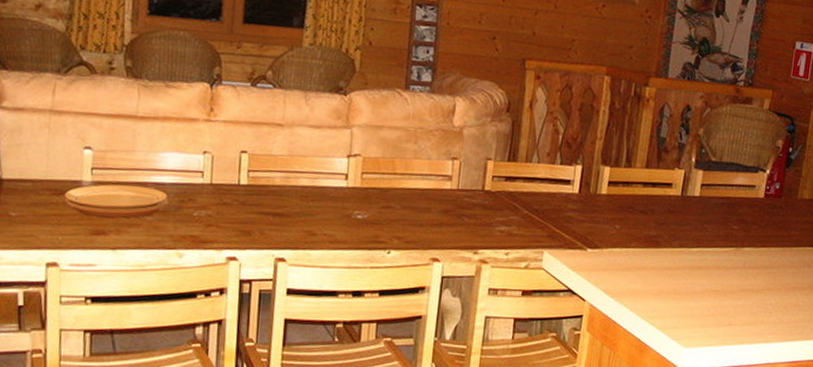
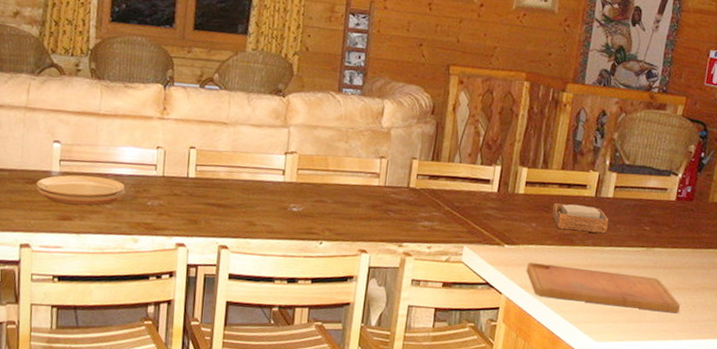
cutting board: none [611,267,772,315] -> present [527,262,681,314]
napkin holder: none [636,203,696,234] -> present [551,203,609,234]

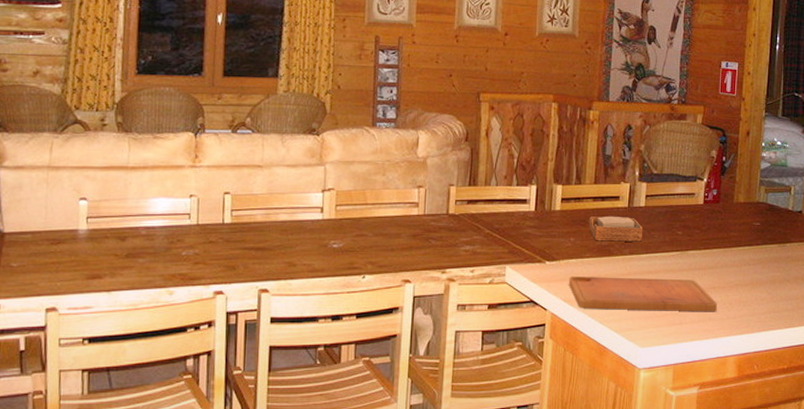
plate: present [36,175,126,206] -> none [62,230,159,262]

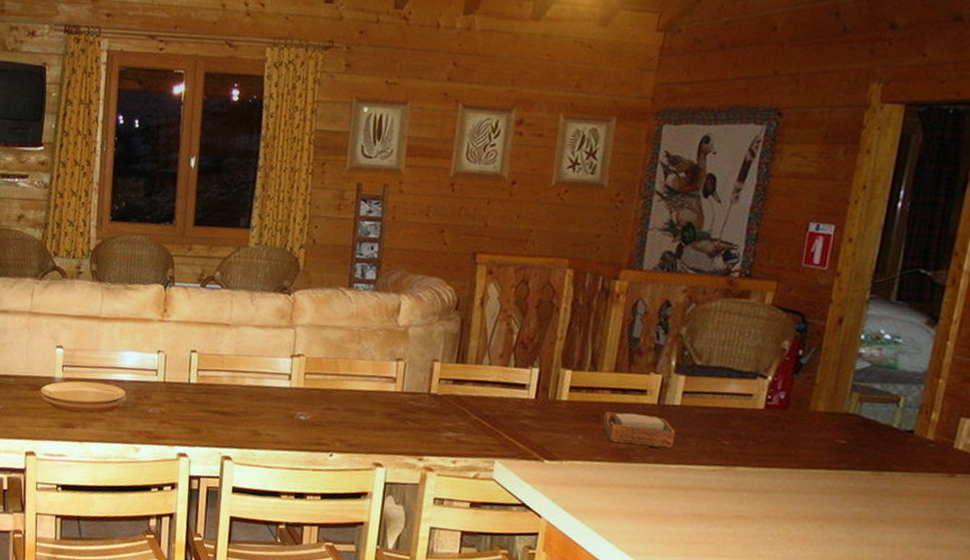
plate: none [62,230,159,262] -> present [40,381,127,413]
cutting board: present [569,277,718,312] -> none [572,481,773,548]

